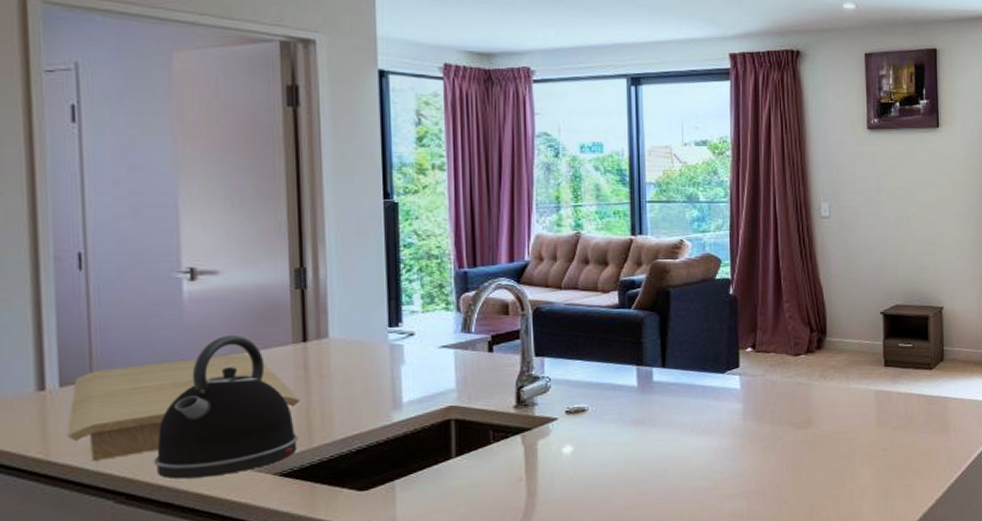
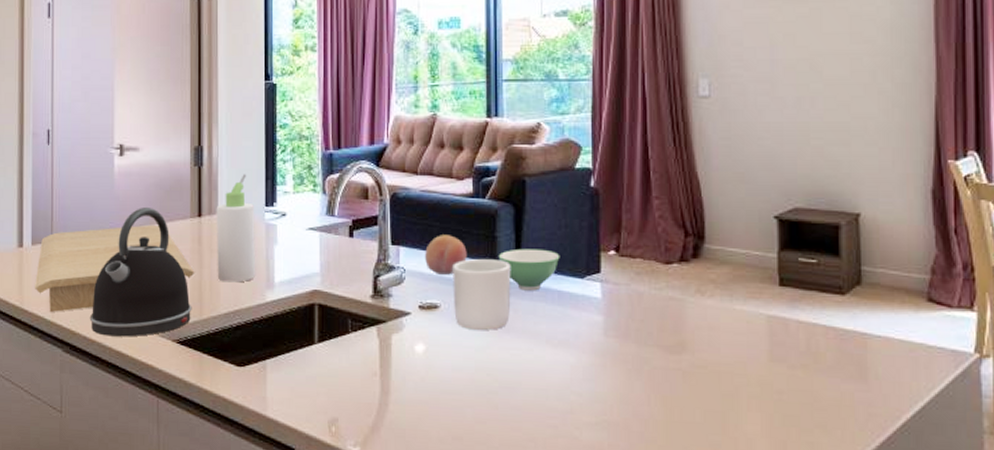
bottle: none [326,295,380,408] -> present [216,174,256,283]
fruit: none [570,344,614,382] -> present [424,235,467,276]
mug: none [599,362,658,428] -> present [452,258,511,330]
bowl: none [645,350,703,389] -> present [499,248,560,291]

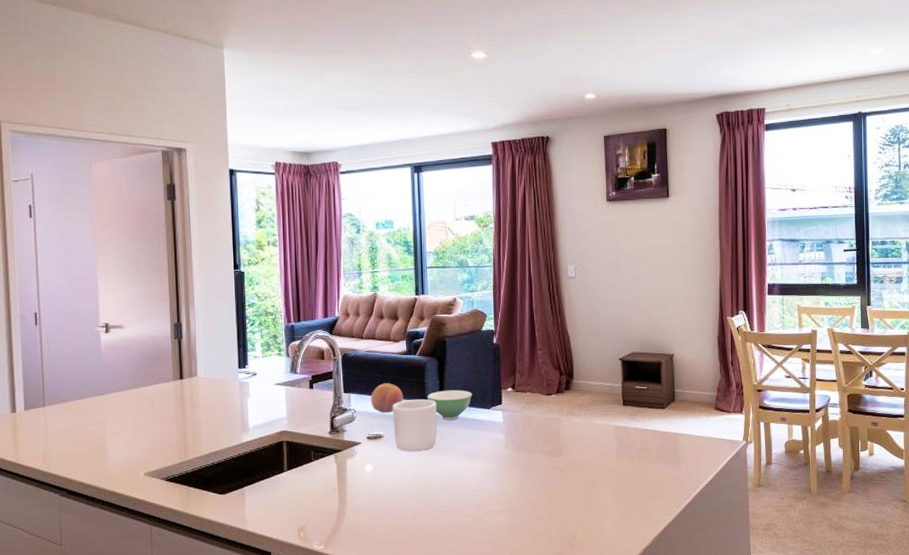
cutting board: present [35,224,195,312] -> none [30,387,179,464]
kettle: present [89,208,192,337] -> none [84,374,178,480]
bottle: present [216,174,256,283] -> none [195,344,233,430]

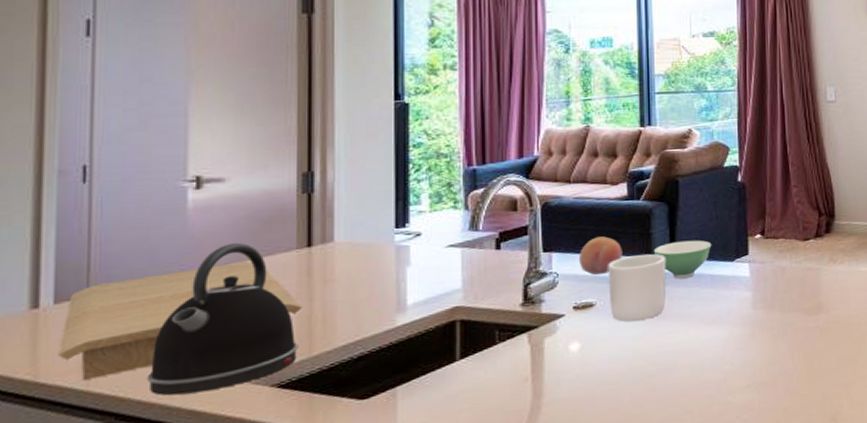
cutting board: none [30,387,179,464] -> present [58,261,303,380]
kettle: none [84,374,178,480] -> present [146,243,299,396]

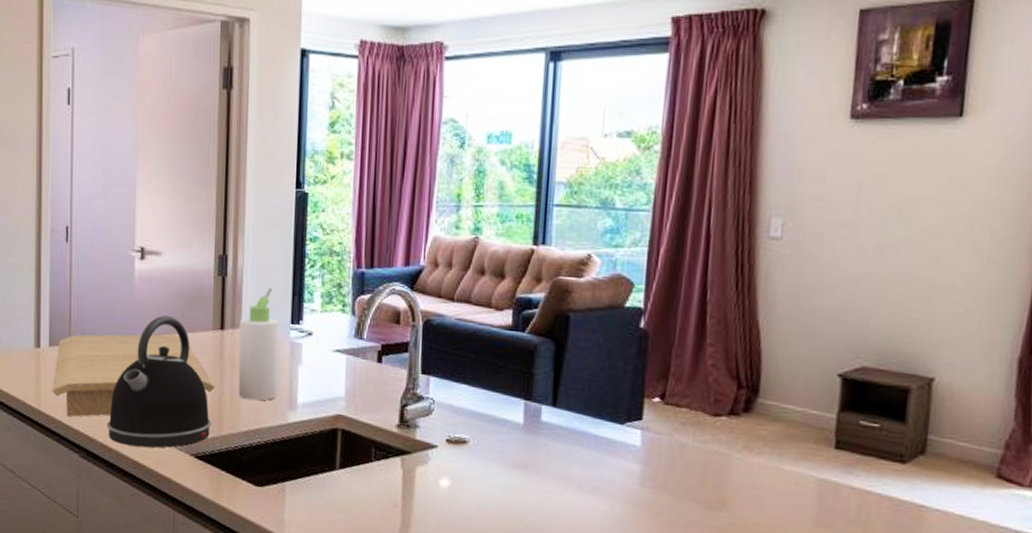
bottle: none [331,197,384,313] -> present [238,288,280,401]
fruit: present [578,236,622,276] -> none [455,367,501,411]
mug: present [608,253,667,322] -> none [483,395,547,471]
bowl: present [654,240,712,279] -> none [535,388,601,434]

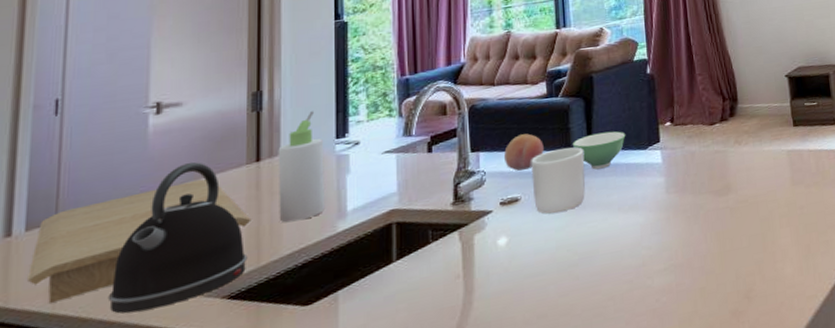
fruit: none [455,367,501,411] -> present [503,133,544,172]
mug: none [483,395,547,471] -> present [531,147,586,214]
bowl: none [535,388,601,434] -> present [573,131,626,170]

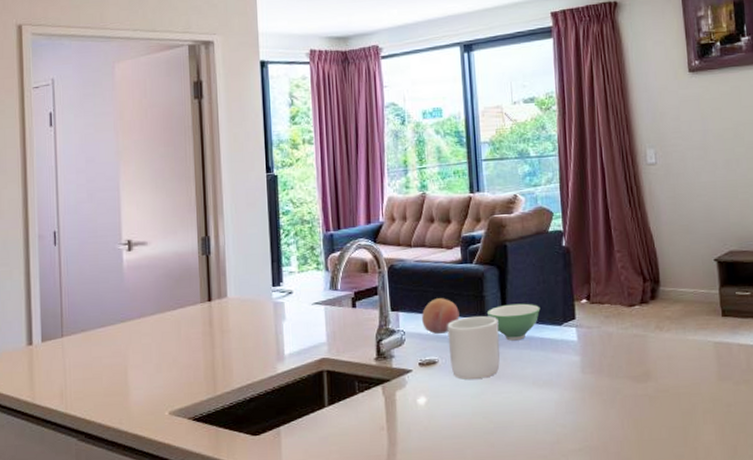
cutting board: present [28,179,251,303] -> none [46,312,207,404]
kettle: present [107,162,248,314] -> none [104,297,206,421]
bottle: present [278,111,326,223] -> none [225,259,267,360]

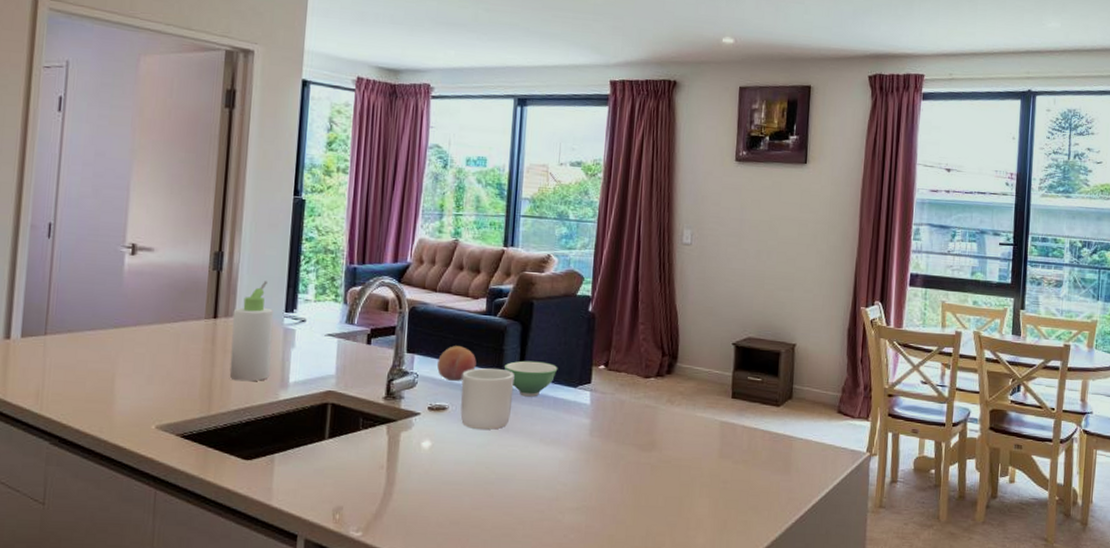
bottle: none [225,259,267,360] -> present [229,281,274,382]

